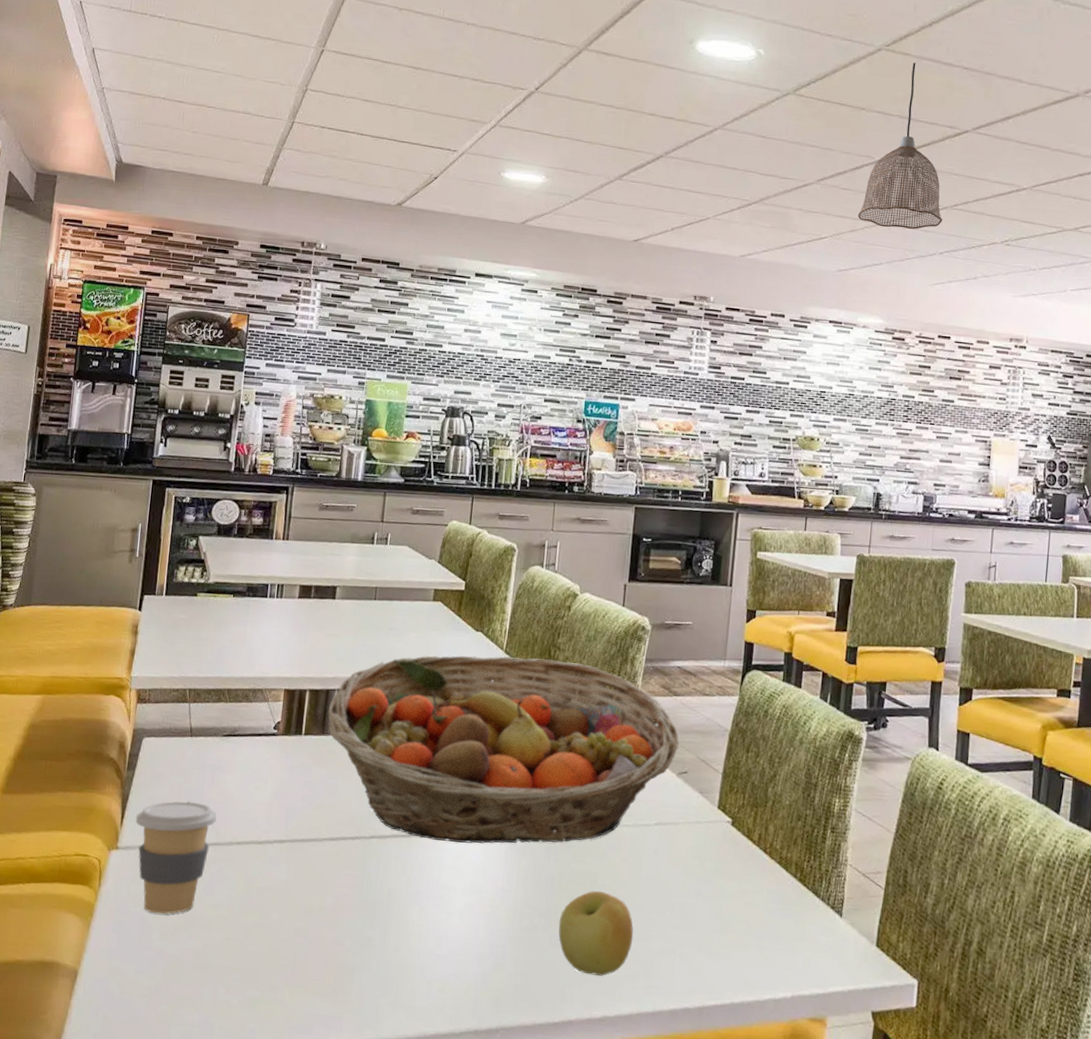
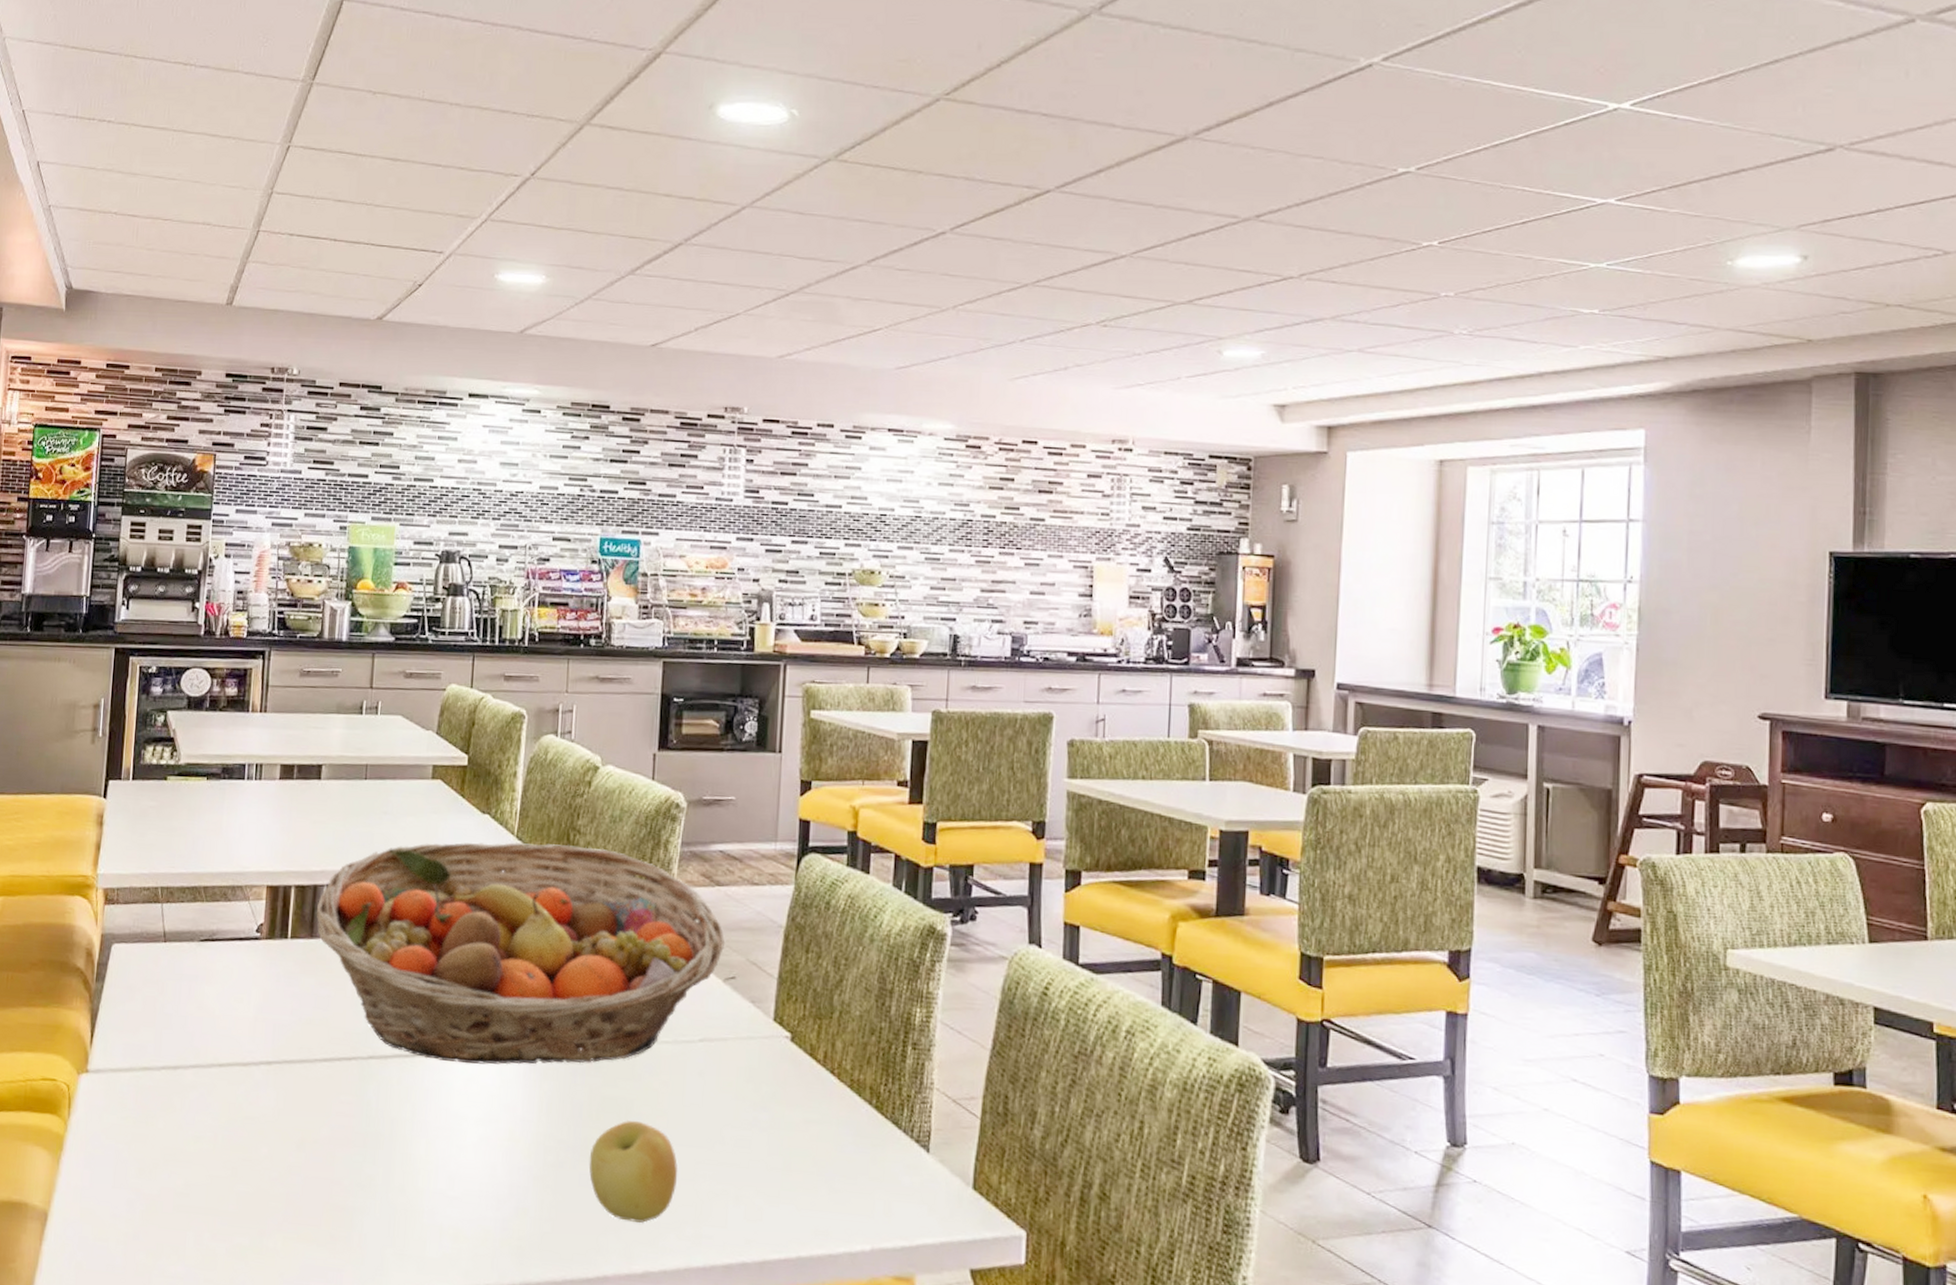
coffee cup: present [136,801,217,914] -> none [107,1016,196,1148]
pendant lamp: present [858,63,943,230] -> none [918,113,1023,314]

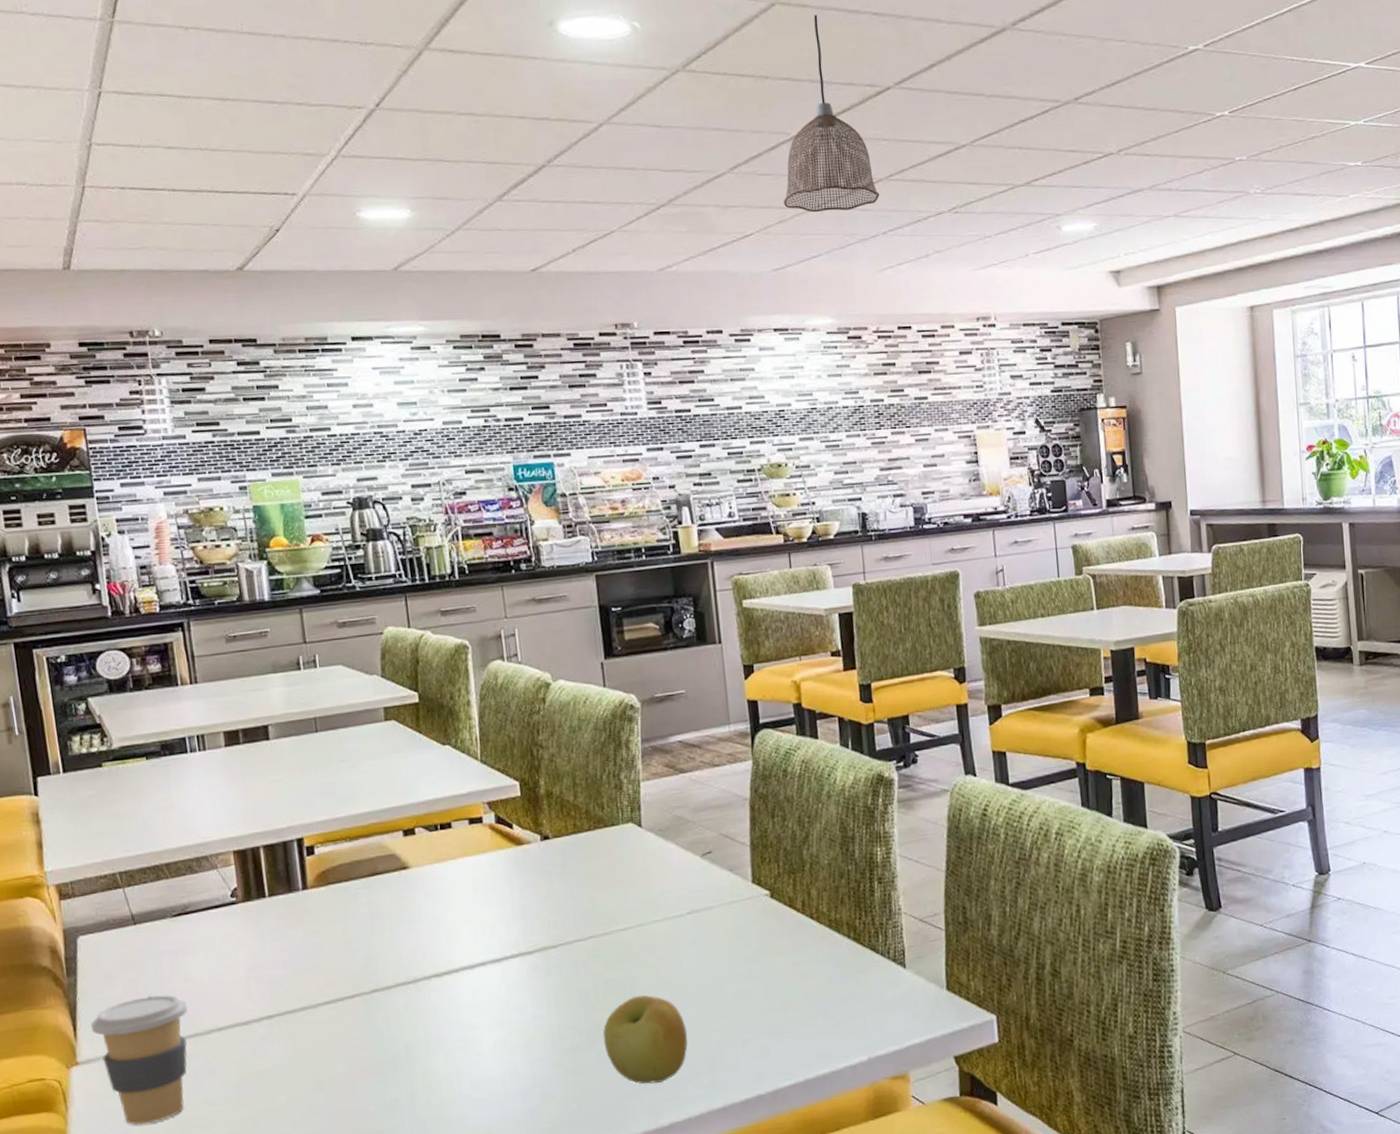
coffee cup: none [107,1016,196,1148] -> present [91,995,188,1125]
fruit basket: present [316,842,725,1065] -> none [289,758,697,980]
pendant lamp: none [918,113,1023,314] -> present [783,15,880,213]

